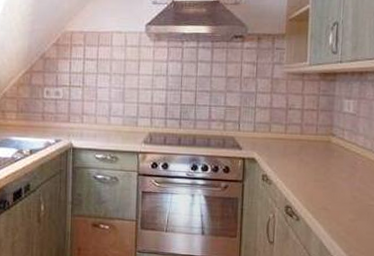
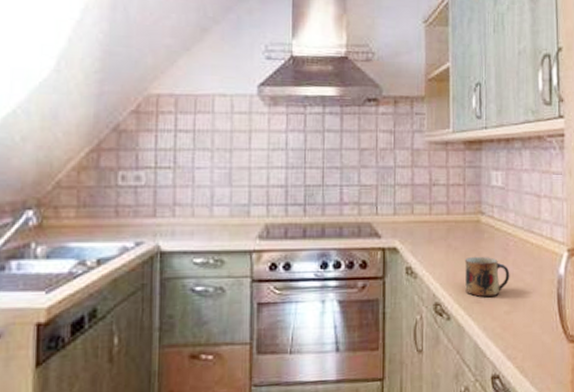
mug: none [314,170,357,206] -> present [464,256,510,298]

